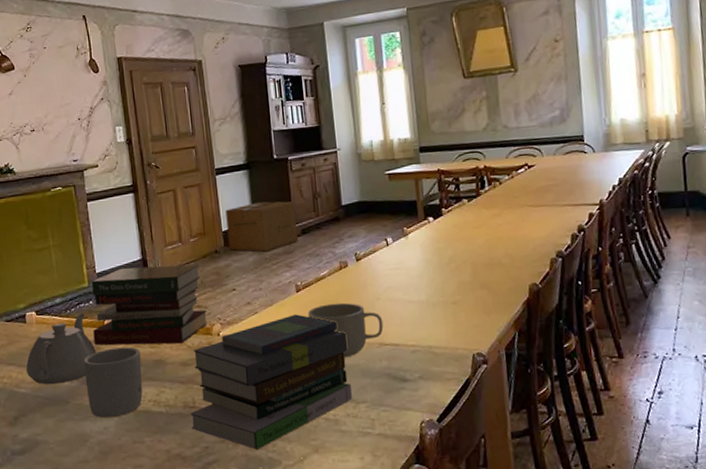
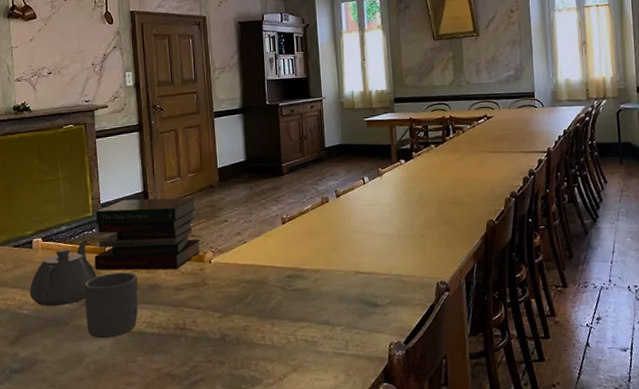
books: present [190,314,352,450] -> none [181,244,329,369]
box: present [225,201,298,252] -> none [221,142,285,188]
cup: present [307,302,384,357] -> none [291,234,359,284]

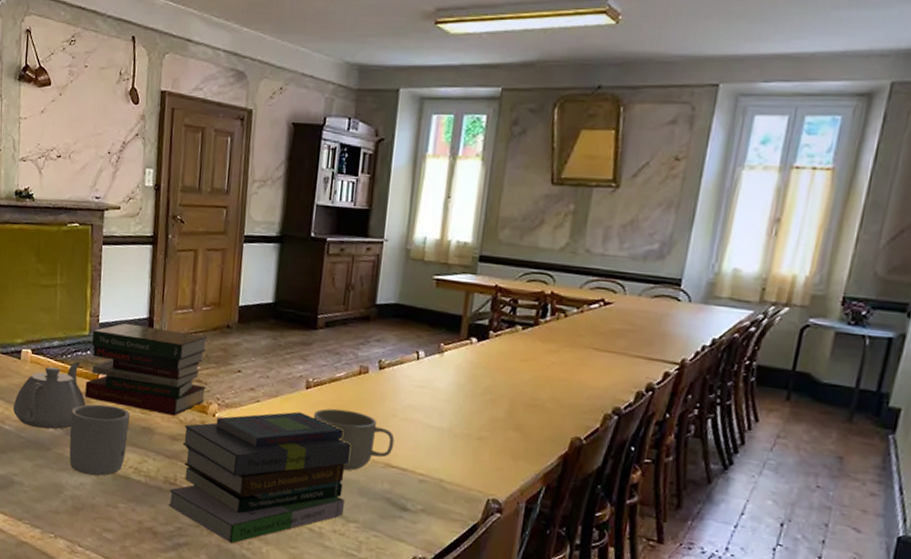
books: none [181,244,329,369] -> present [168,412,352,543]
cup: none [291,234,359,284] -> present [313,408,395,471]

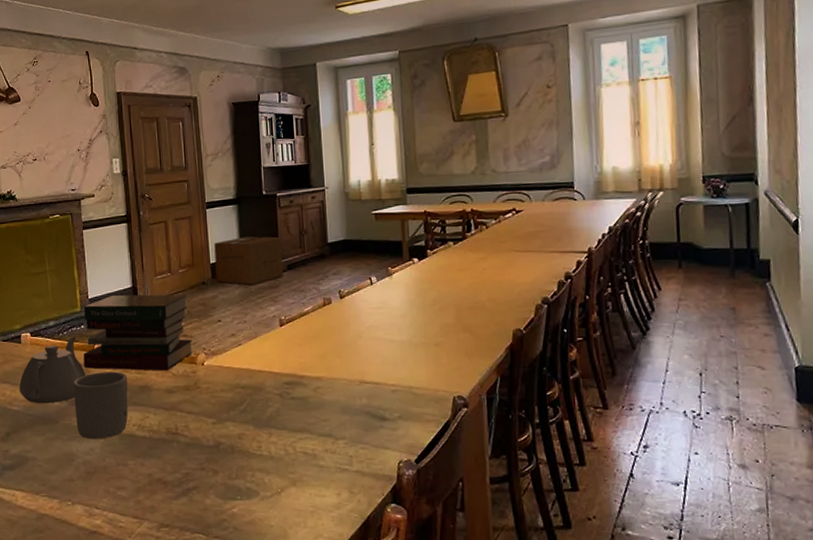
books: present [168,412,352,543] -> none [172,348,332,479]
box: none [242,281,323,338] -> present [214,236,283,286]
cup: present [313,408,395,471] -> none [290,339,365,393]

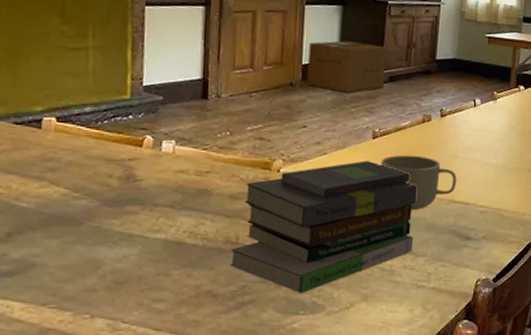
teapot: present [19,336,85,403] -> none [32,127,128,201]
mug: present [73,371,128,440] -> none [108,170,182,246]
books: present [83,294,193,371] -> none [126,85,270,175]
books: none [172,348,332,479] -> present [230,161,418,293]
cup: none [290,339,365,393] -> present [380,155,457,210]

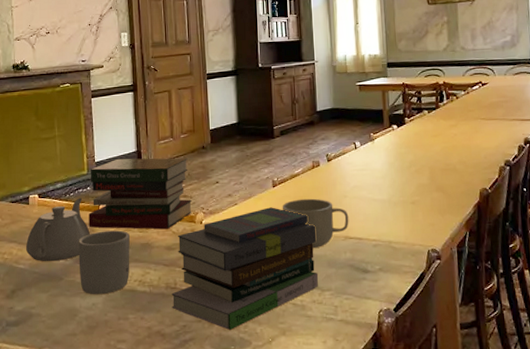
teapot: none [32,127,128,201] -> present [26,198,90,261]
mug: none [108,170,182,246] -> present [78,230,130,295]
books: none [126,85,270,175] -> present [88,158,192,230]
box: present [306,41,386,93] -> none [214,105,276,150]

